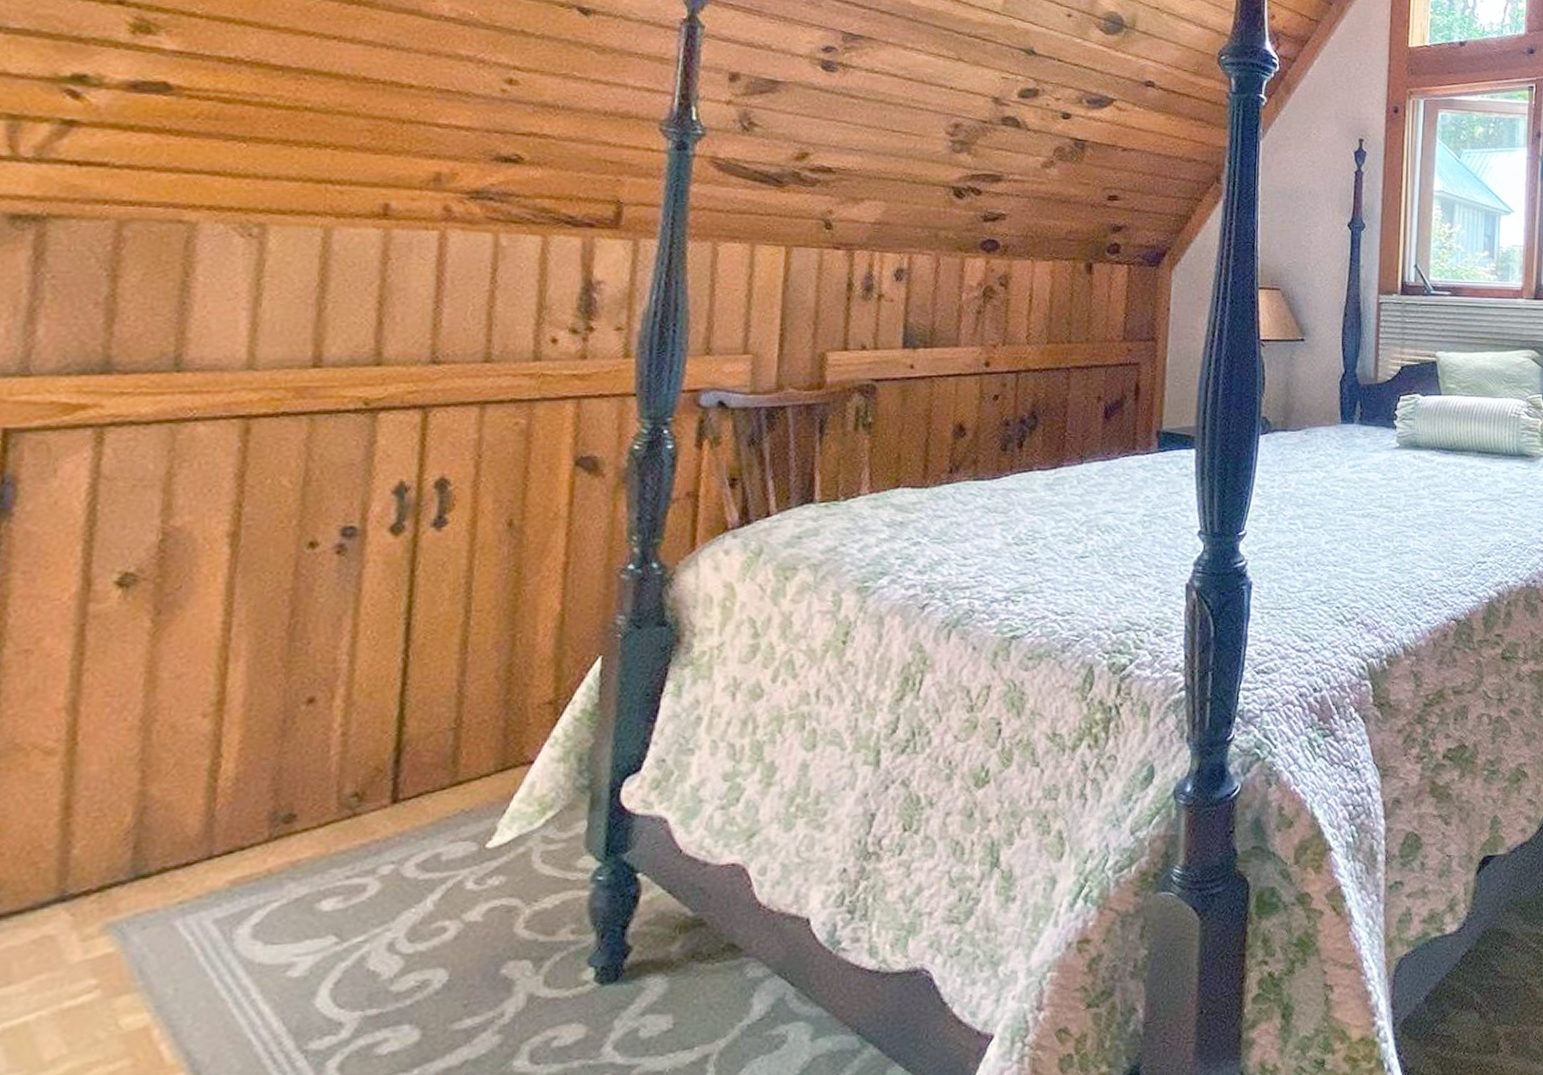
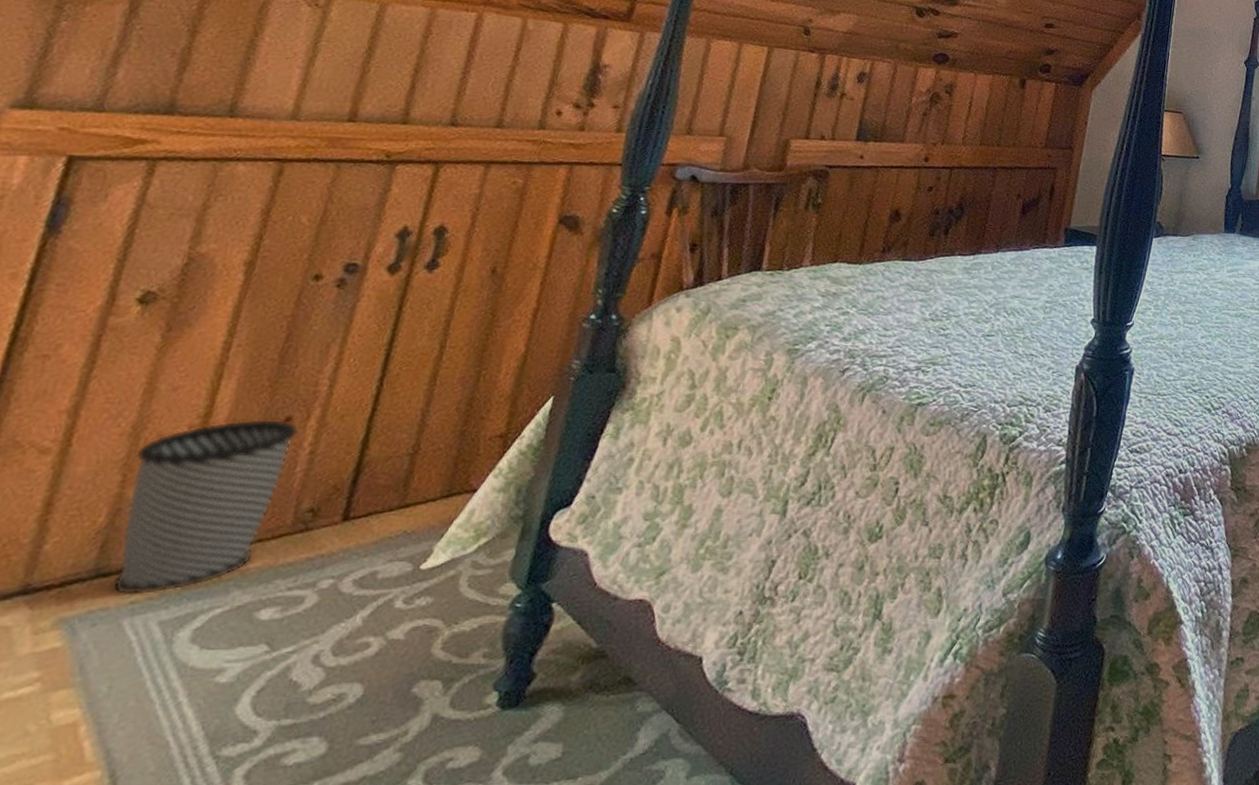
wastebasket: none [150,700,326,896] -> present [112,418,300,595]

